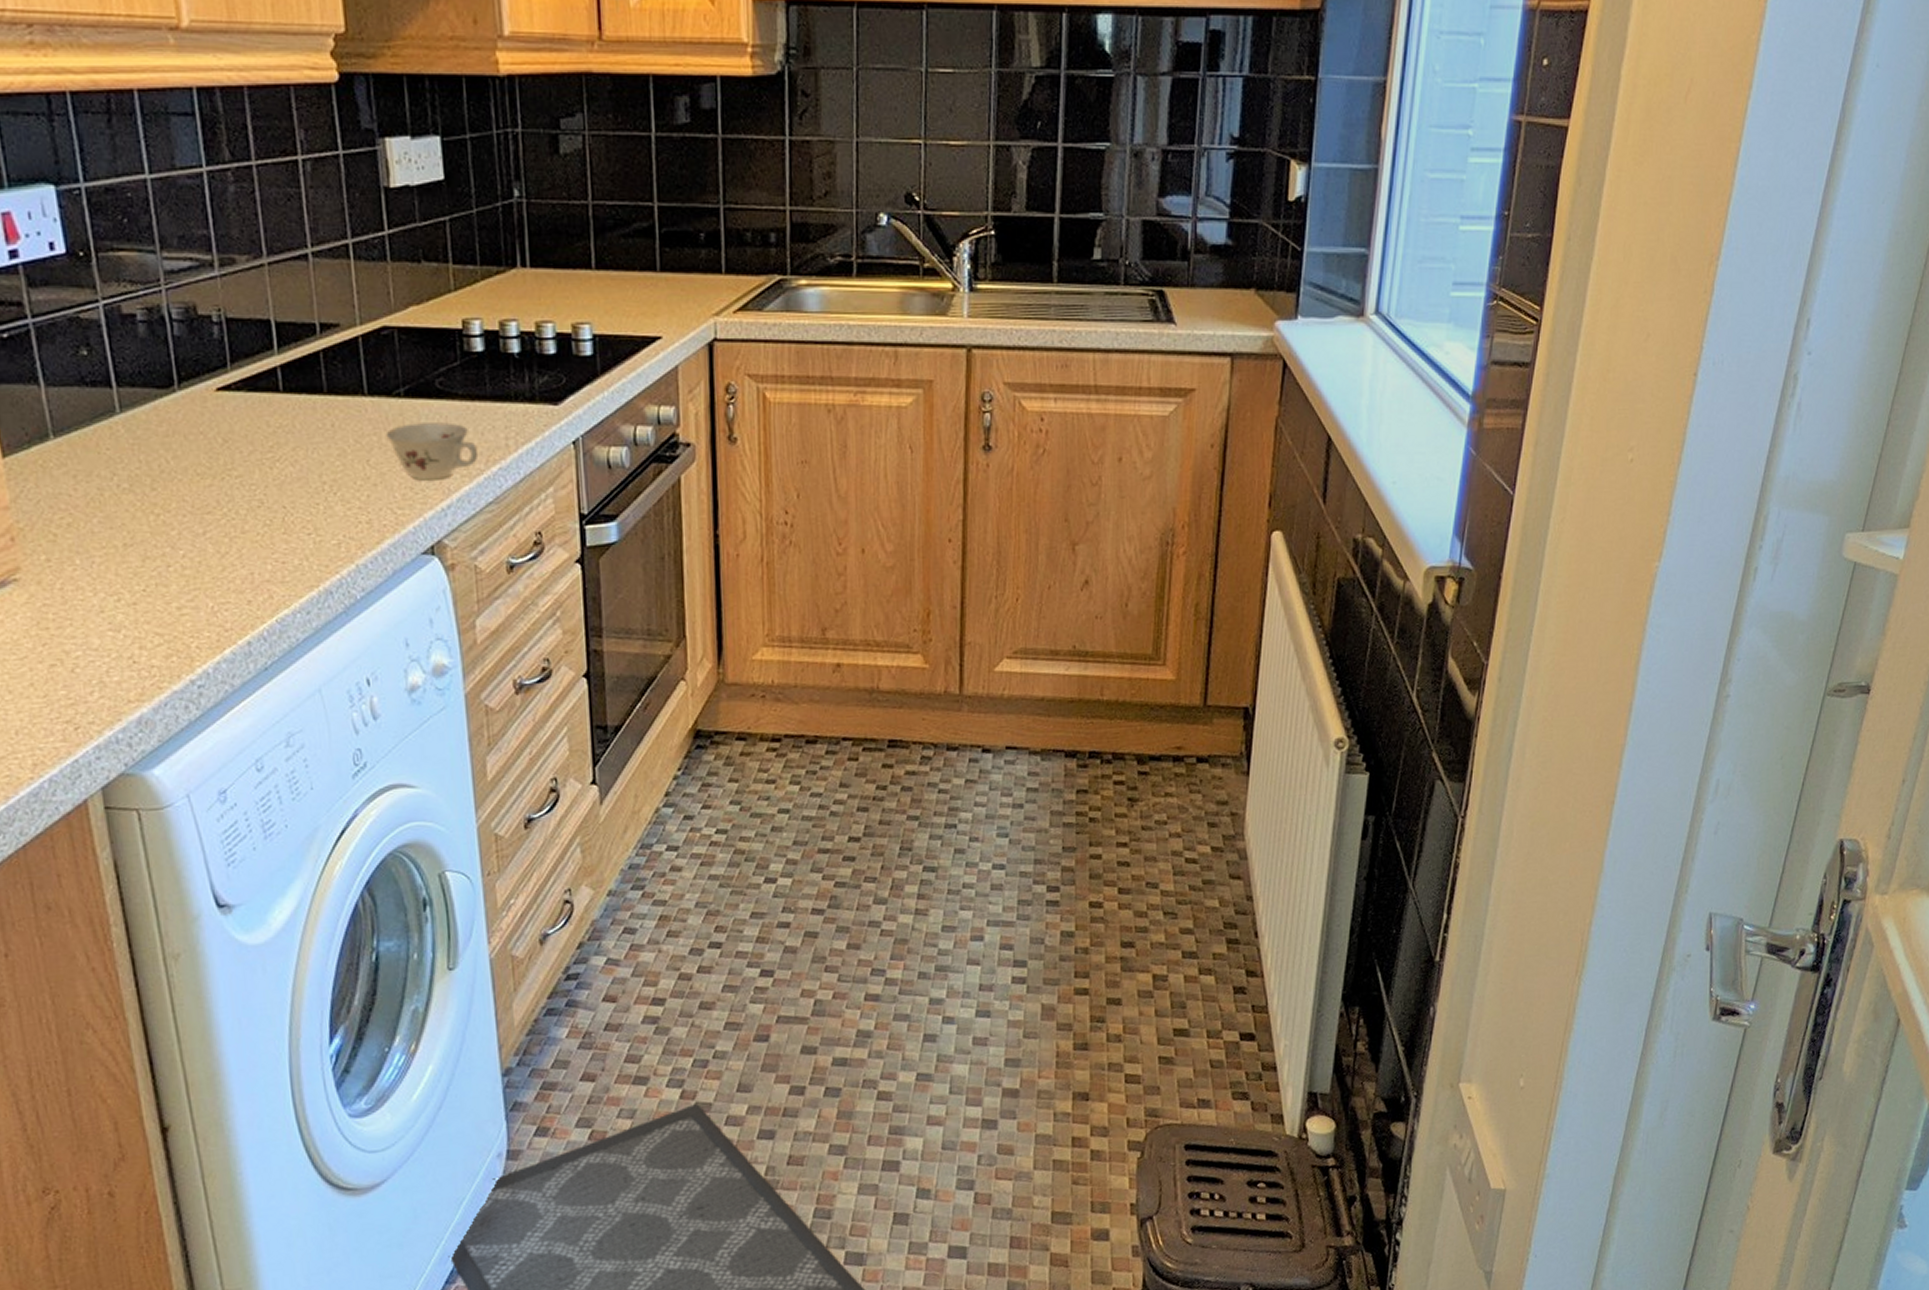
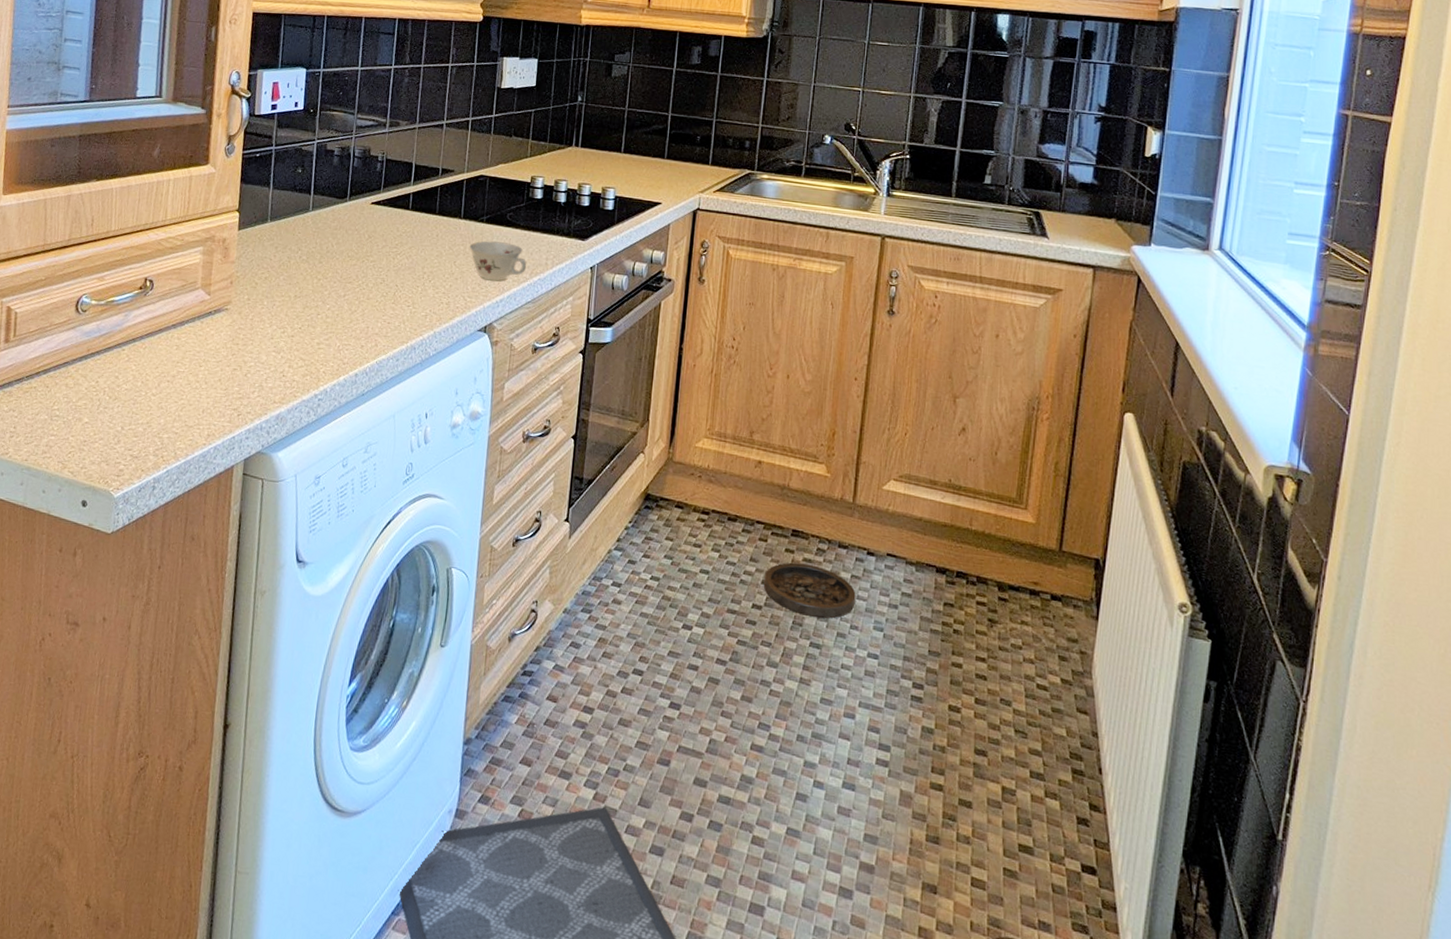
pet bowl: none [859,777,973,838] -> present [763,562,856,618]

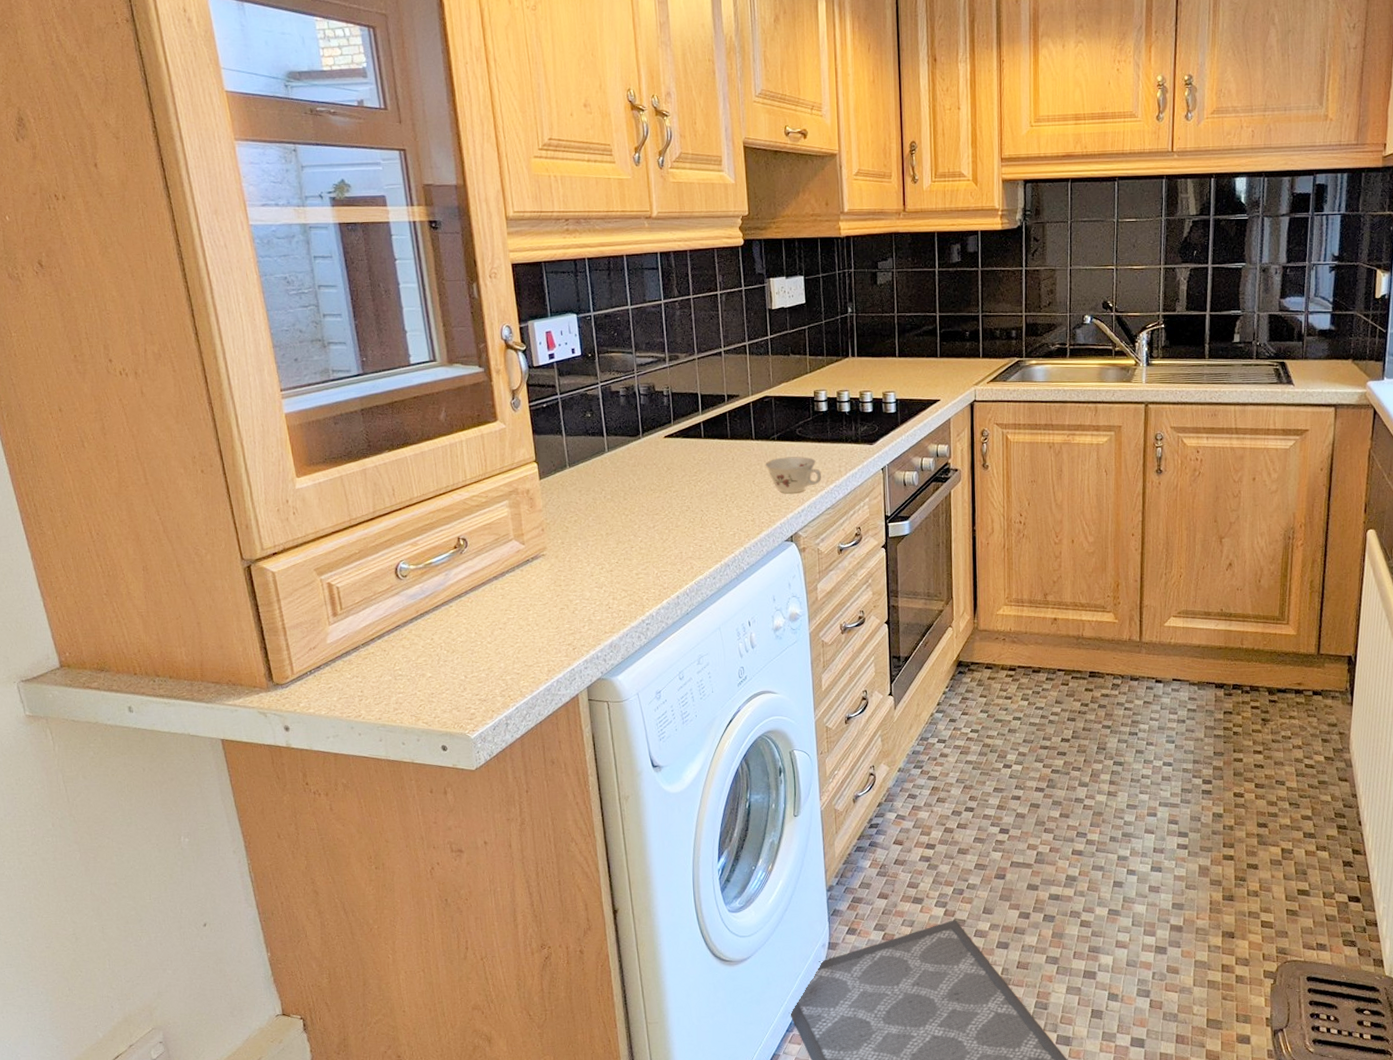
pet bowl: present [763,562,856,618] -> none [1069,698,1149,741]

